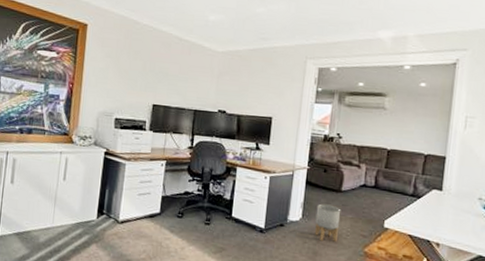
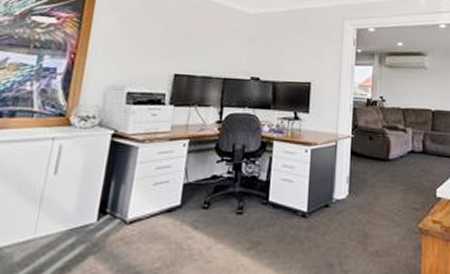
planter: present [315,204,340,242] -> none [363,176,389,221]

